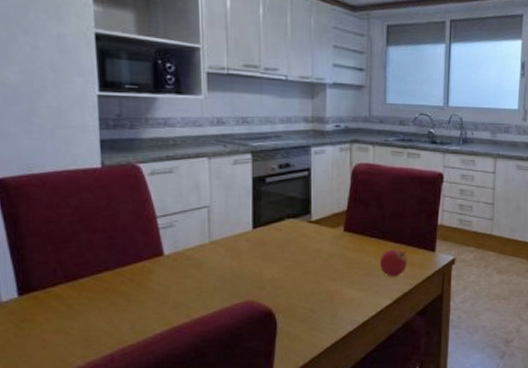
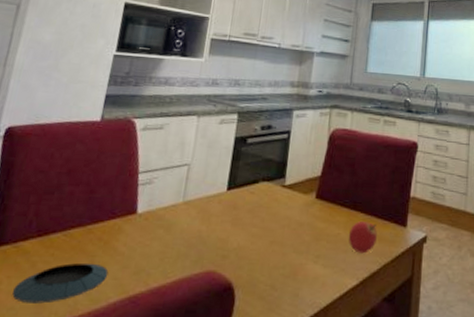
saucer: none [56,301,148,339] -> present [12,262,109,304]

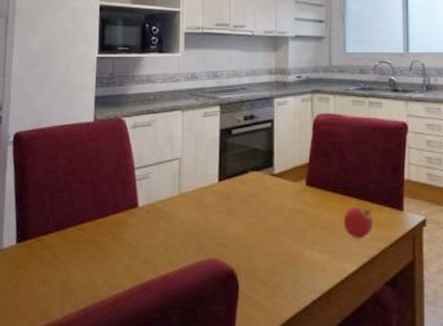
saucer: present [12,262,109,304] -> none [43,253,121,291]

